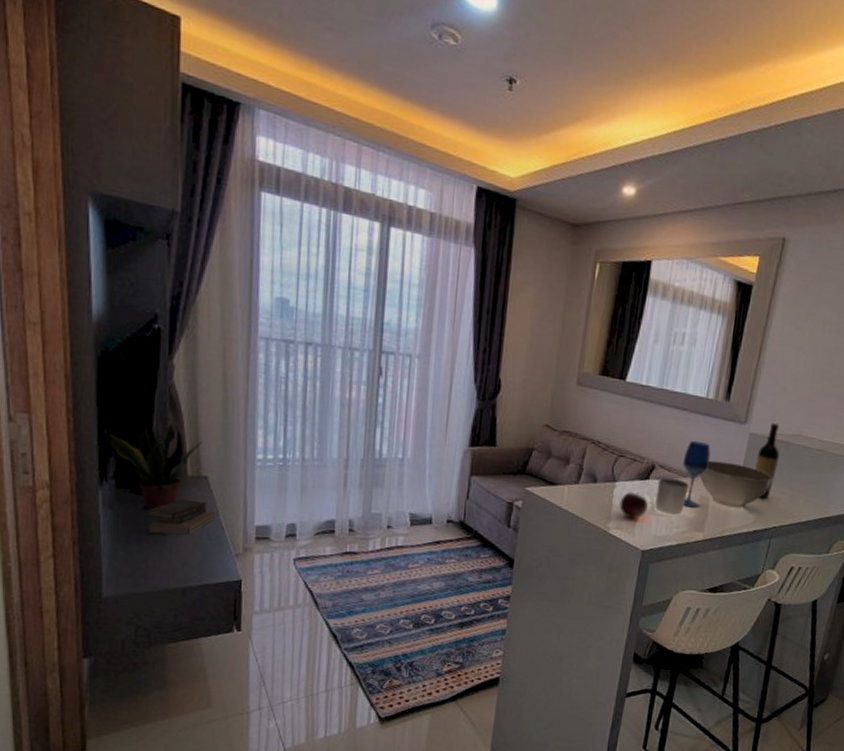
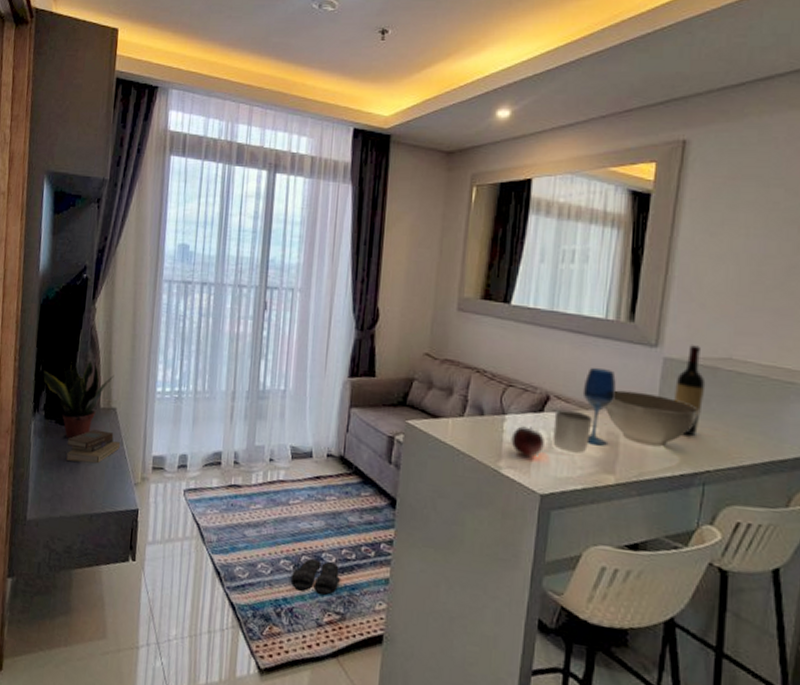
slippers: none [411,616,461,649] -> present [291,558,341,596]

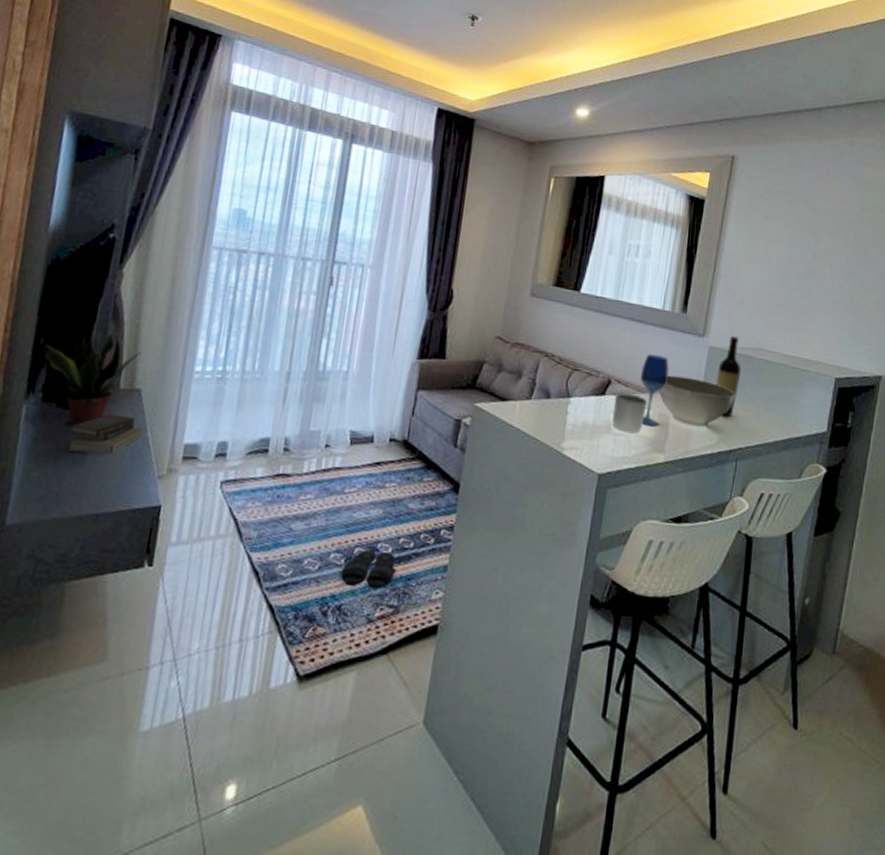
fruit: present [511,426,544,458] -> none [574,408,605,439]

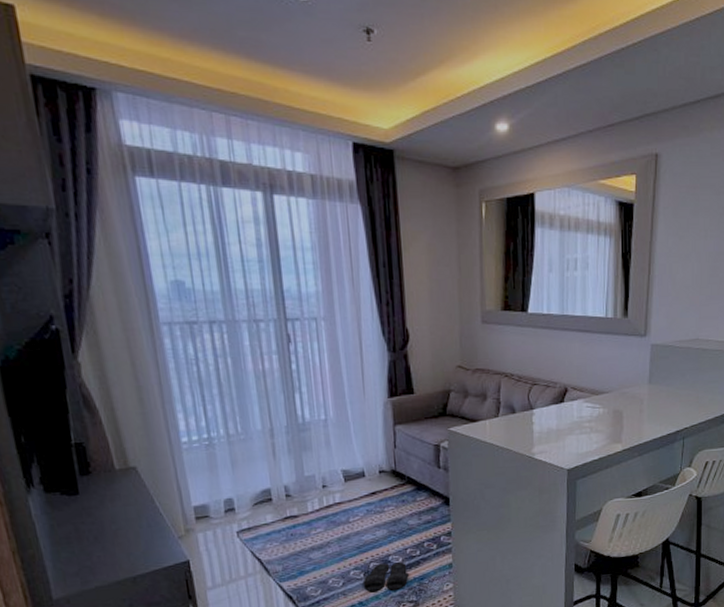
potted plant: present [44,334,142,426] -> none [28,422,125,509]
books: present [68,414,144,455] -> none [82,492,152,530]
mug: present [611,392,648,434] -> none [572,397,602,432]
wineglass: present [640,354,669,427] -> none [592,359,617,423]
bowl: present [659,375,734,427] -> none [611,374,677,417]
wine bottle: present [716,336,742,417] -> none [660,331,682,403]

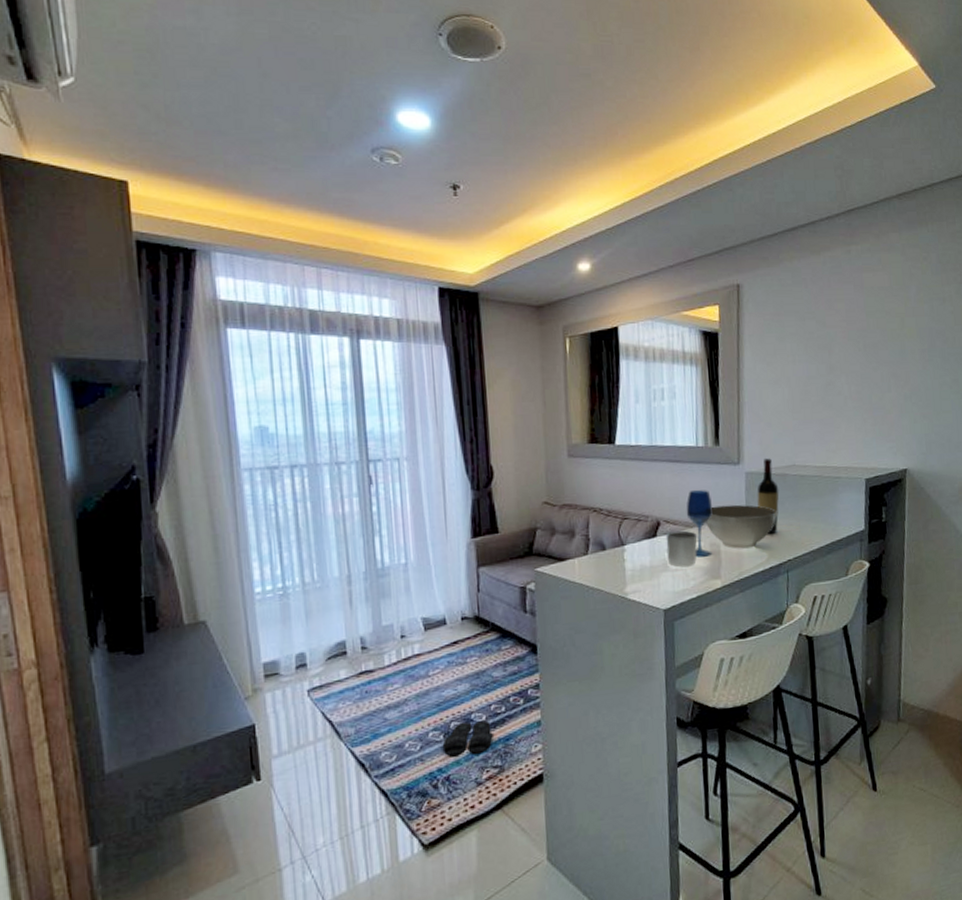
mug: none [572,397,602,432] -> present [665,530,698,568]
wineglass: none [592,359,617,423] -> present [686,489,713,558]
bowl: none [611,374,677,417] -> present [706,504,776,549]
wine bottle: none [660,331,682,403] -> present [757,458,779,534]

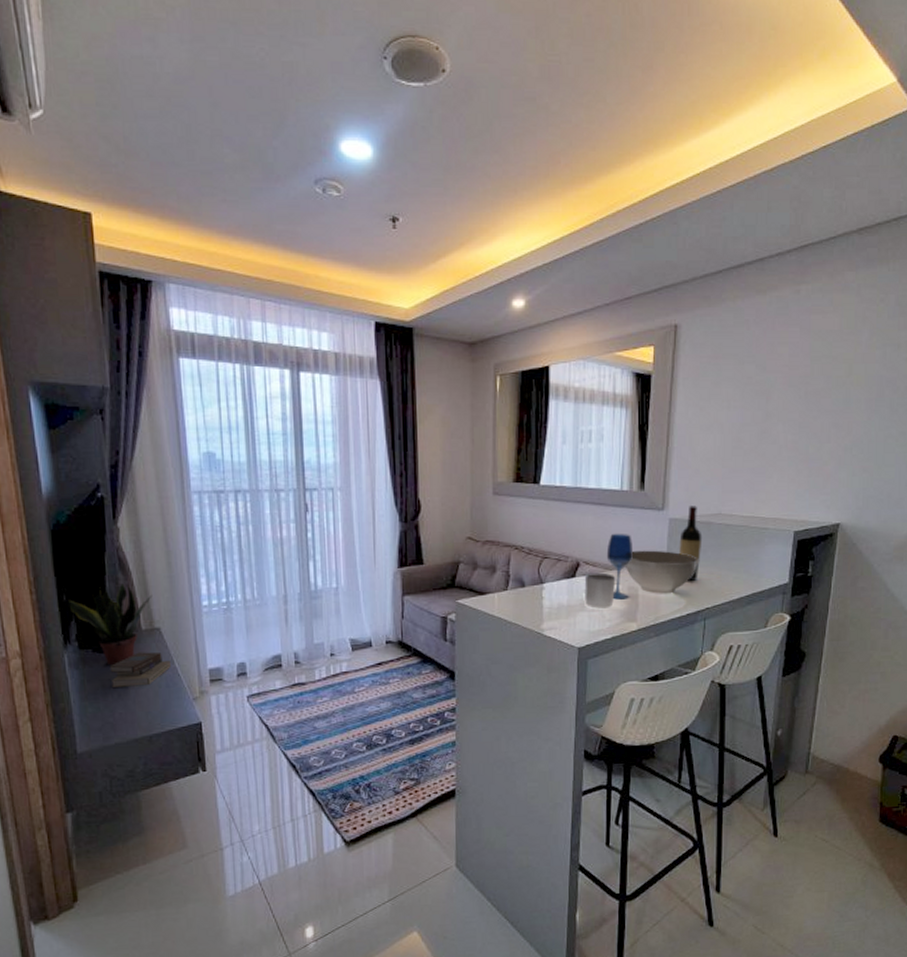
potted plant: none [96,574,197,669] -> present [68,583,153,666]
books: none [145,648,220,693] -> present [109,652,172,687]
slippers: present [443,720,495,757] -> none [366,736,412,767]

